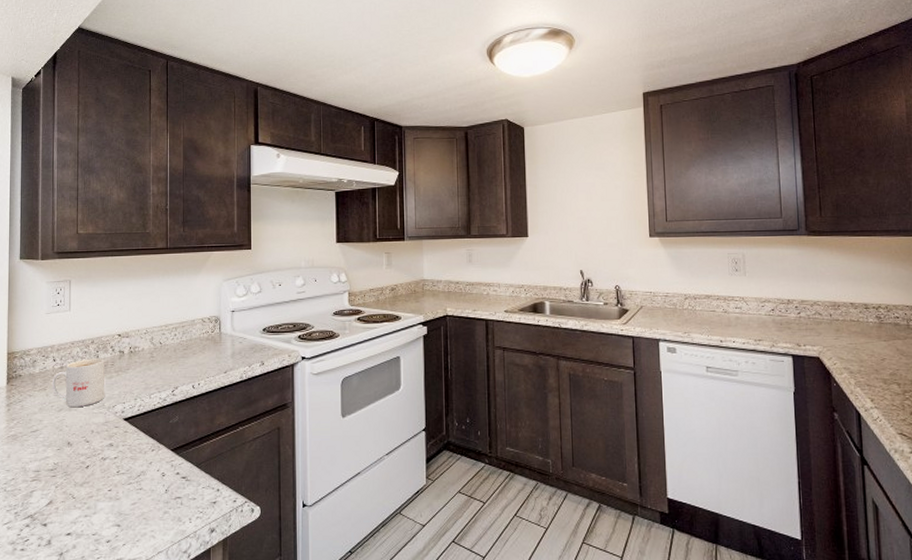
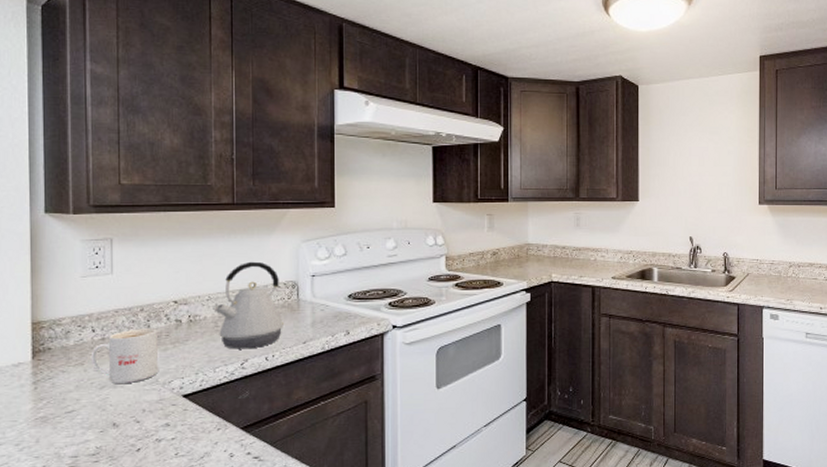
kettle: none [149,299,209,378] -> present [213,261,285,349]

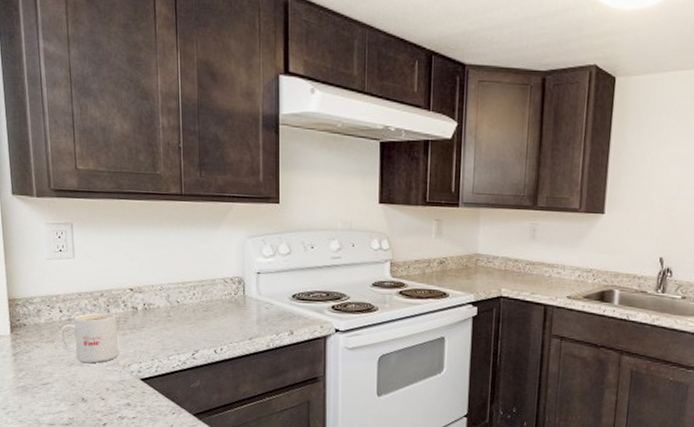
kettle: present [213,261,285,349] -> none [165,254,232,341]

